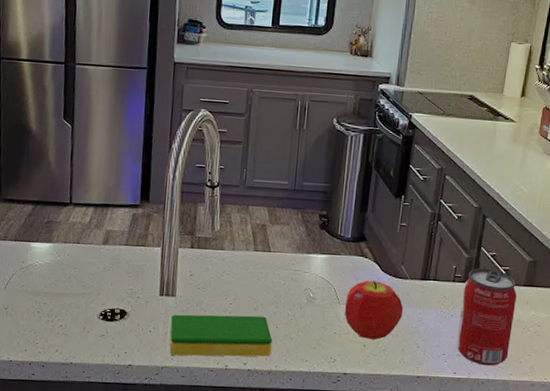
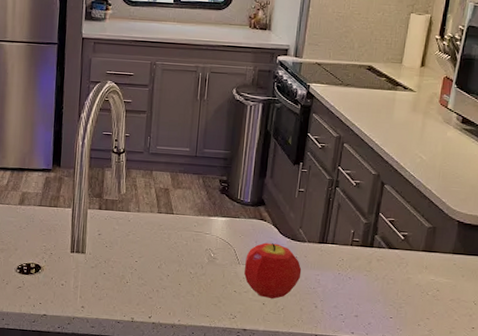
dish sponge: present [170,314,273,357] -> none [80,269,176,312]
beverage can: present [456,268,517,366] -> none [354,233,416,328]

